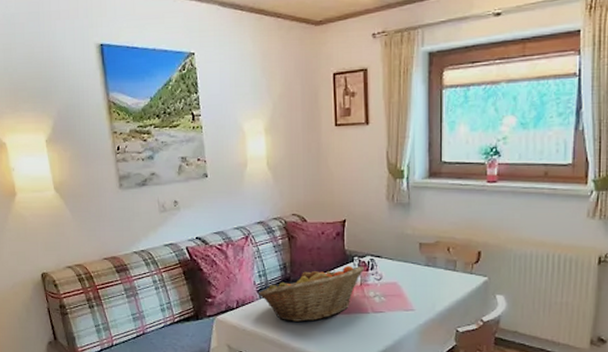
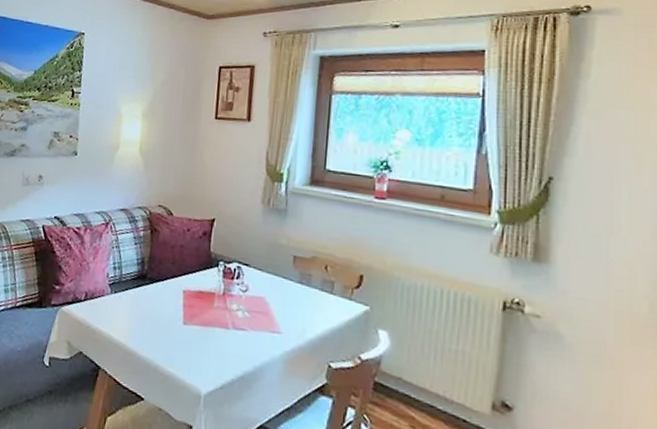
fruit basket: present [259,265,364,322] -> none [110,268,229,329]

